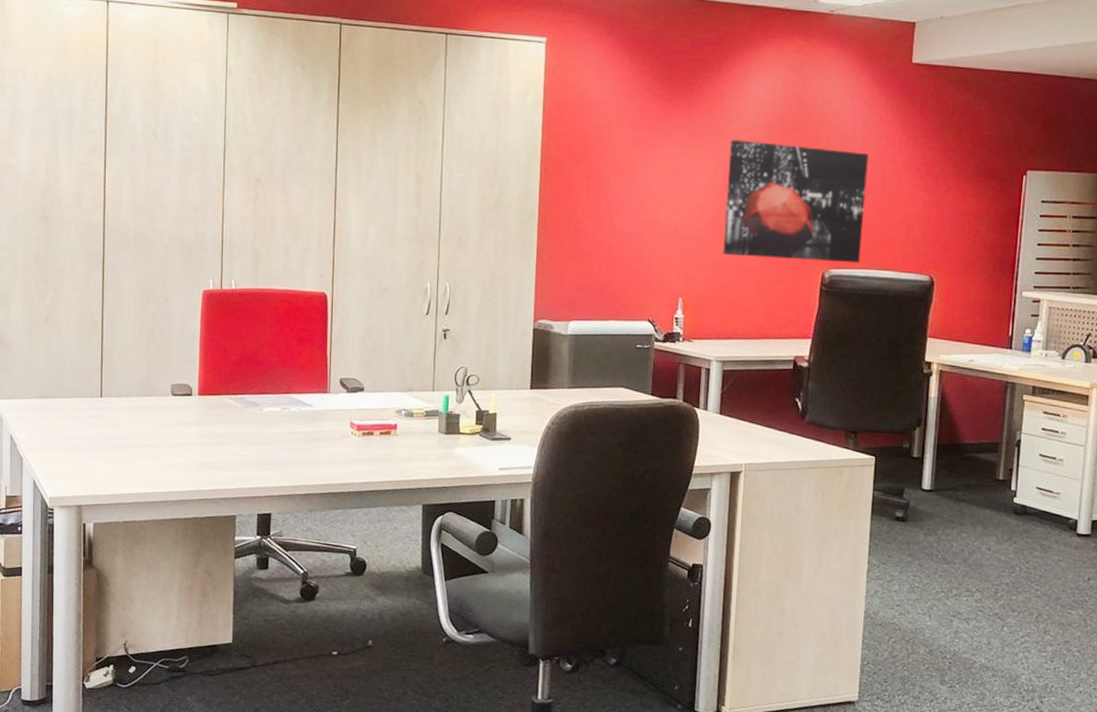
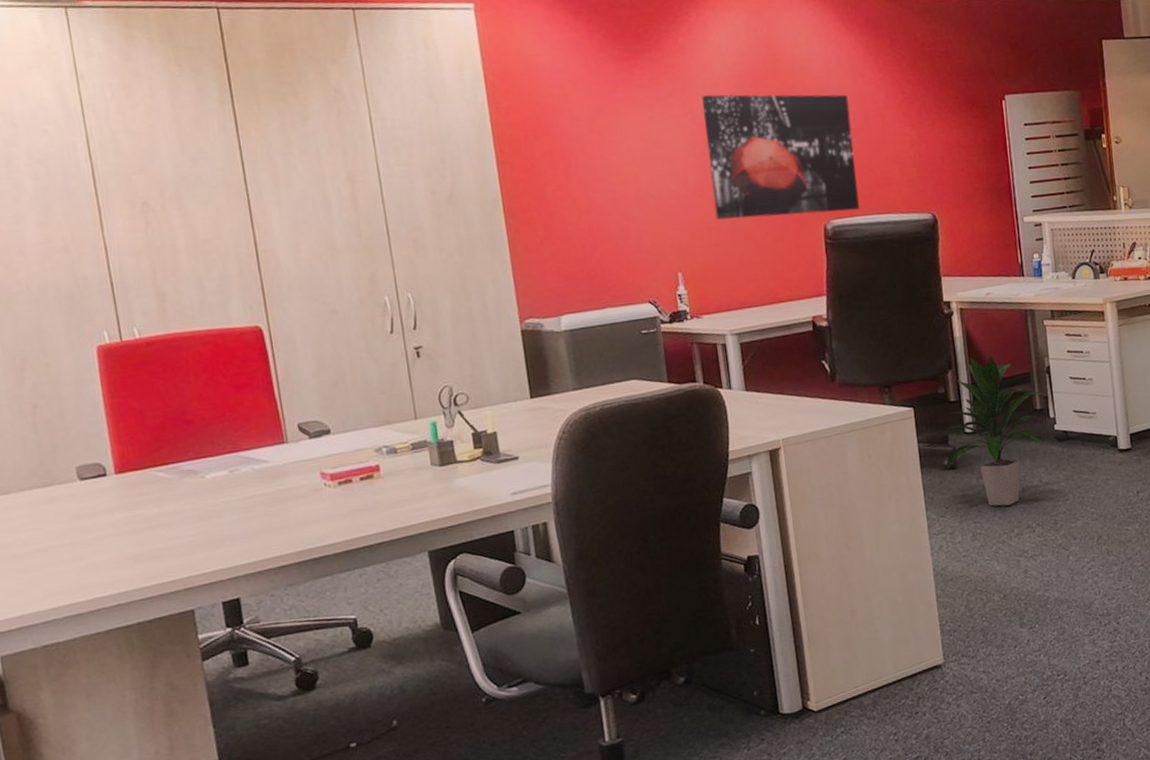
indoor plant: none [895,418,1012,566] -> present [945,354,1054,506]

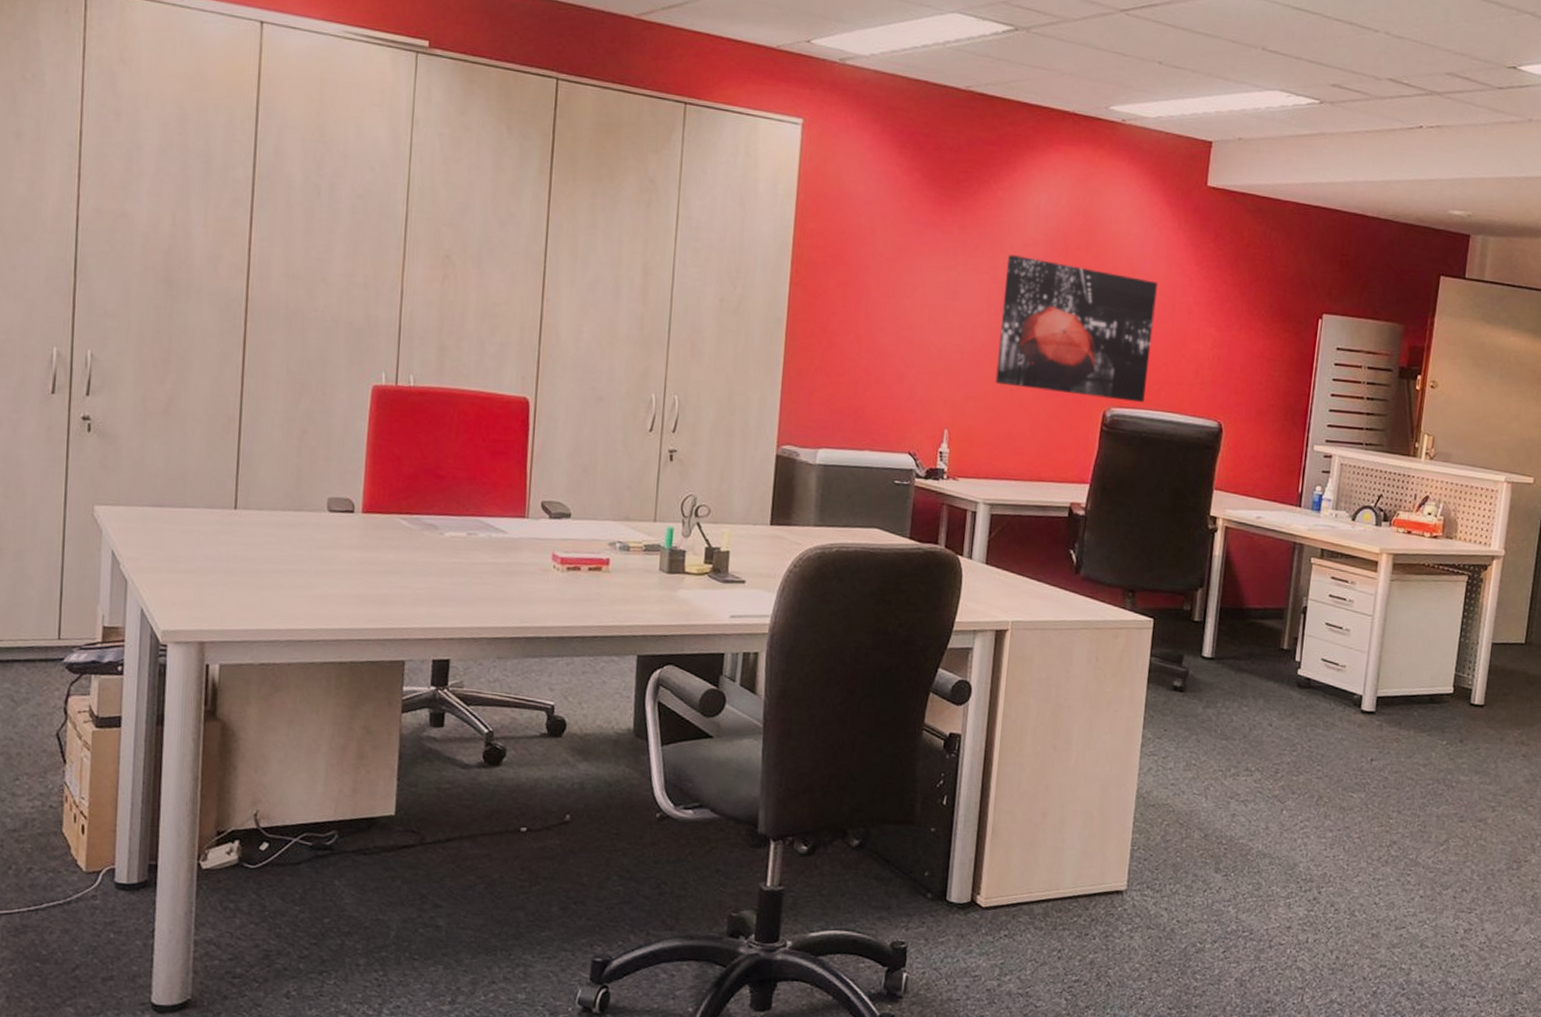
indoor plant: present [945,354,1054,506] -> none [1173,580,1297,743]

